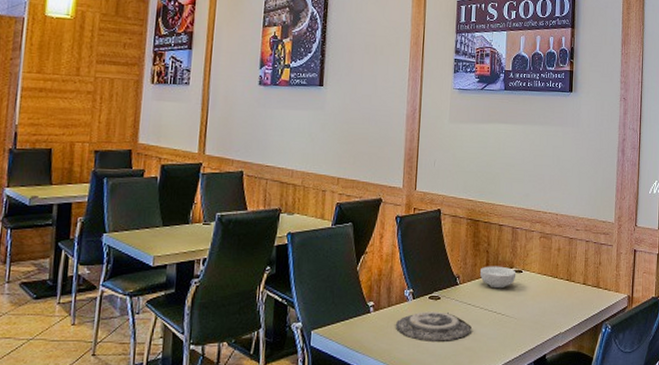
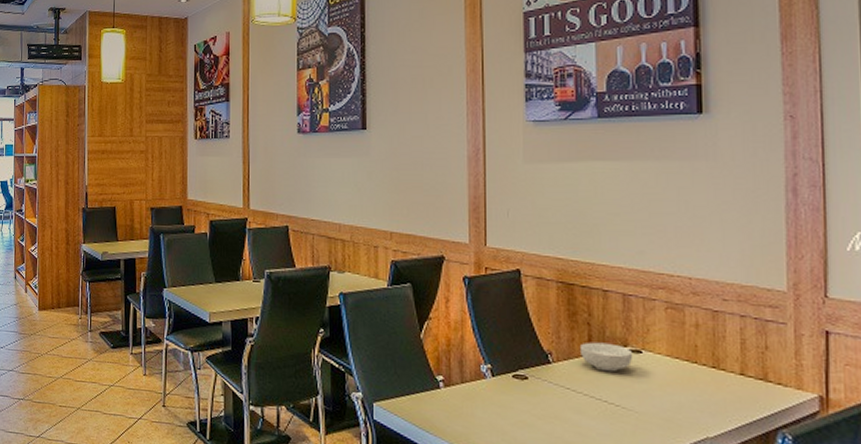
plate: present [395,311,471,341] -> none [471,392,573,432]

